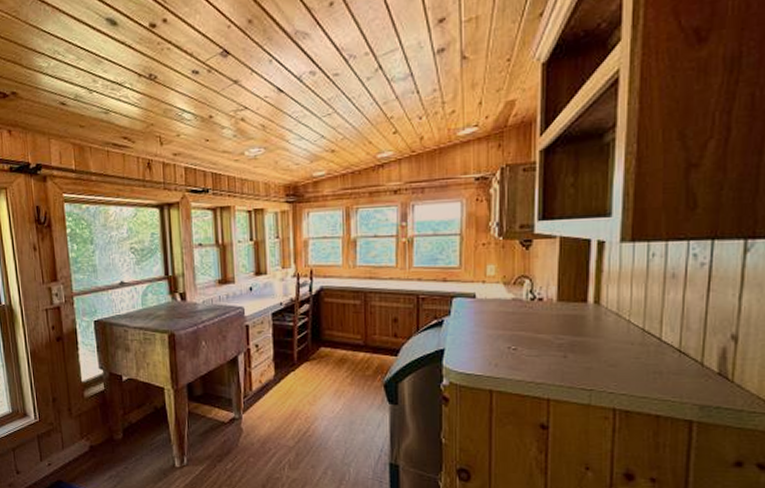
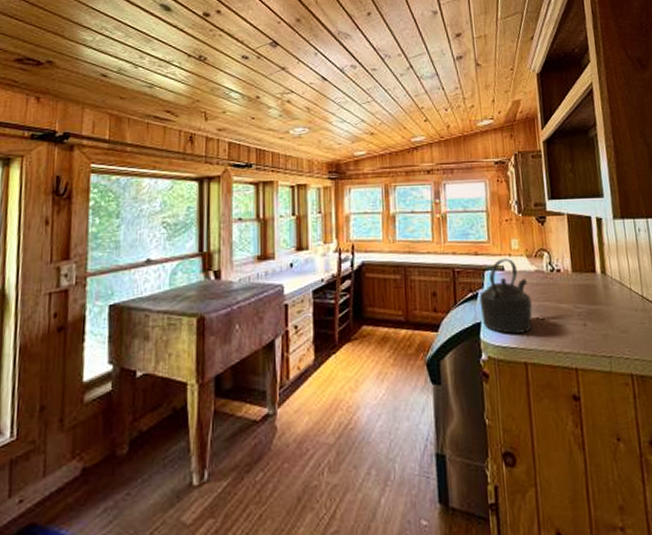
kettle: none [444,285,504,362] -> present [479,258,533,334]

